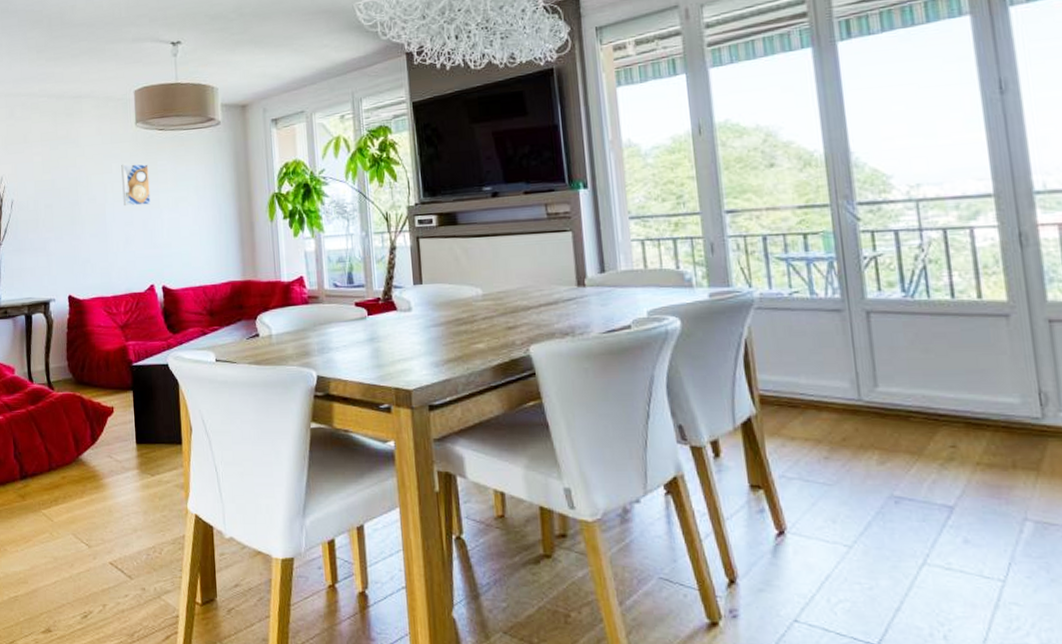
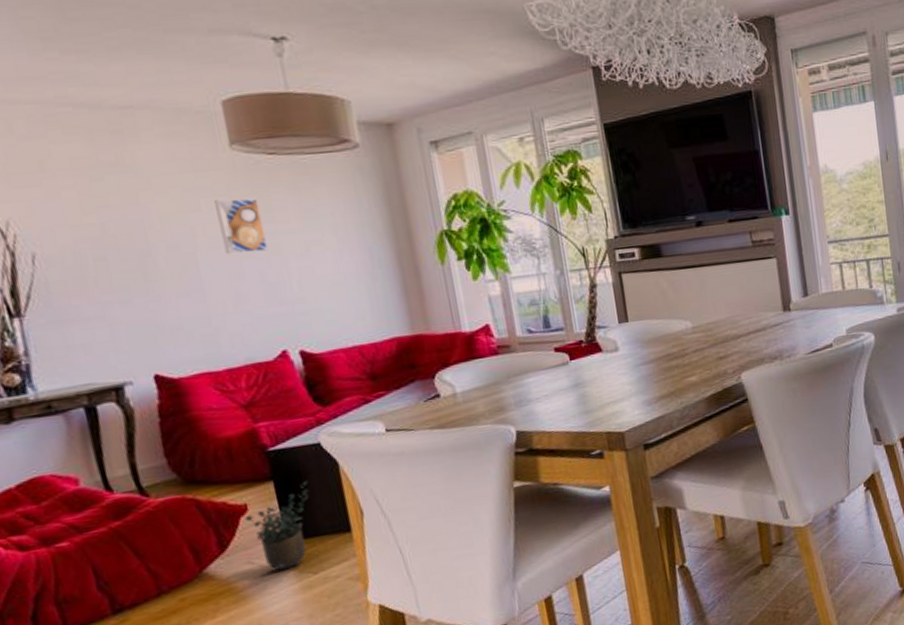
potted plant: none [110,394,156,468] -> present [244,480,309,571]

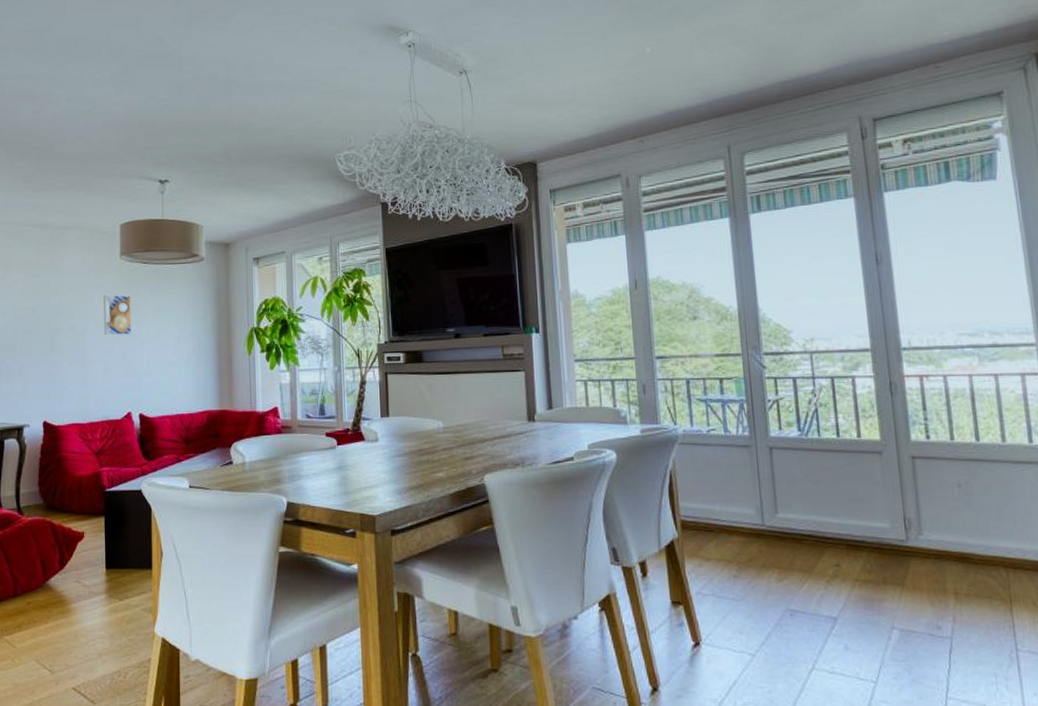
potted plant: present [244,480,309,571] -> none [81,519,128,593]

